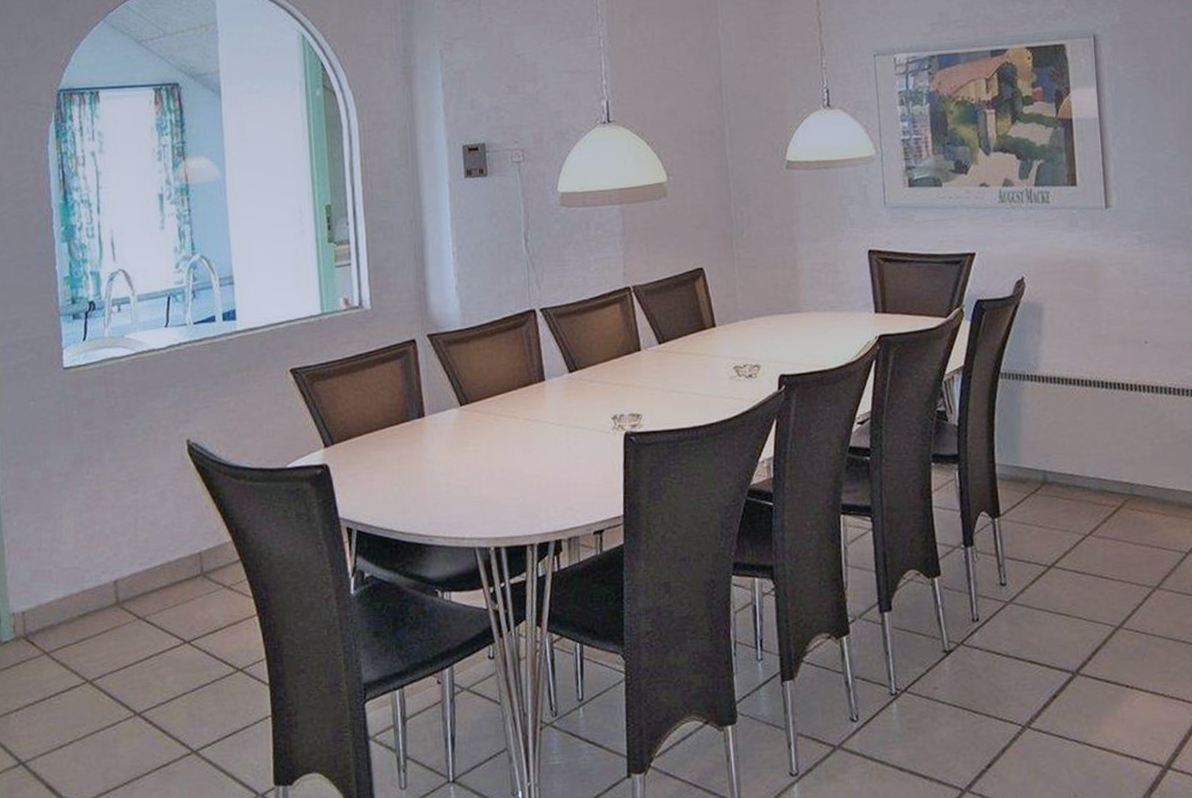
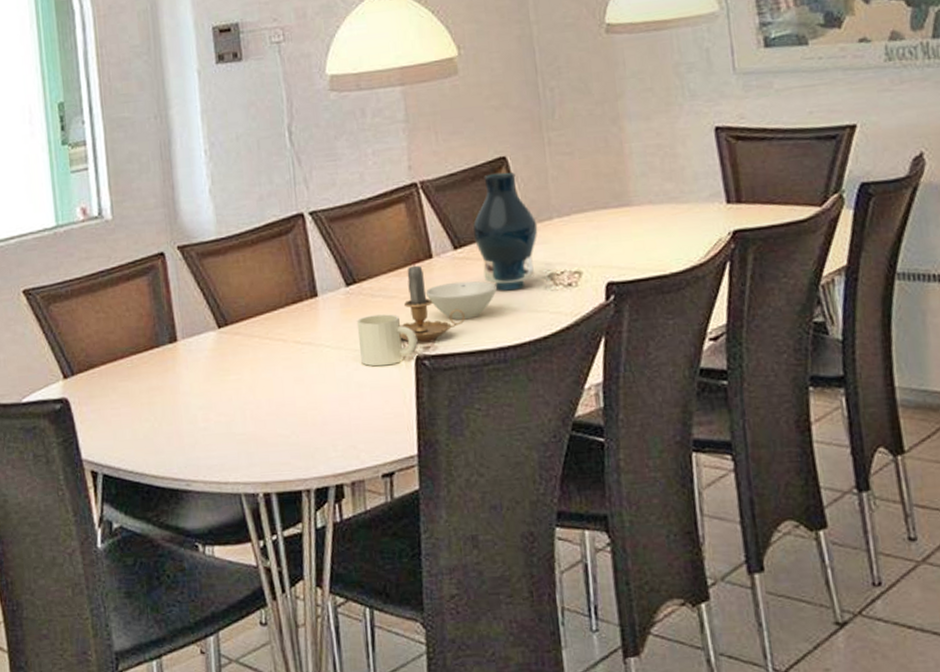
mug: none [576,397,627,441] -> present [356,314,418,367]
candlestick: none [612,355,666,421] -> present [399,264,465,342]
bowl: none [634,371,693,403] -> present [425,281,498,320]
vase: none [674,280,727,380] -> present [472,172,538,291]

